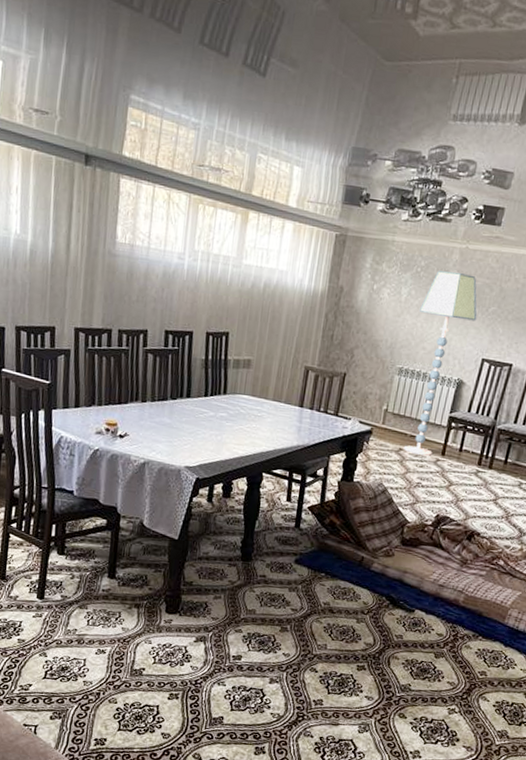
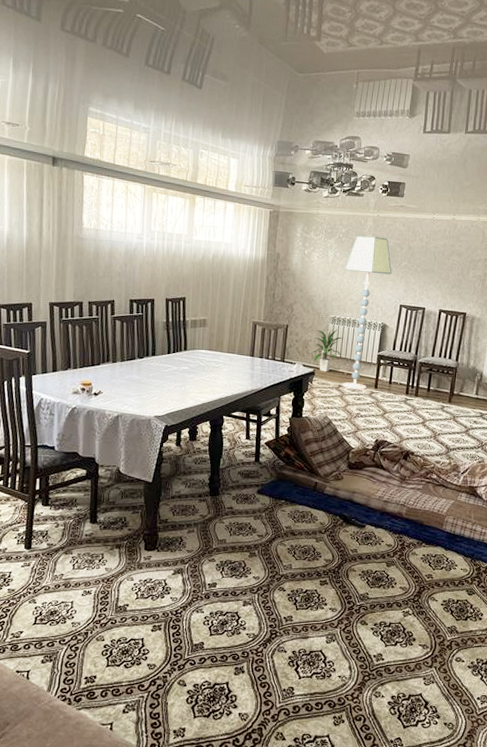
indoor plant: none [372,381,410,432] -> present [313,329,343,372]

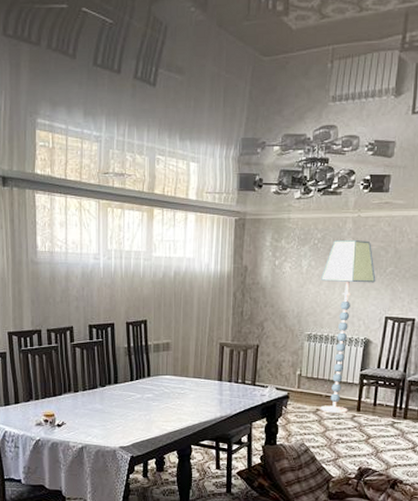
indoor plant: present [313,329,343,372] -> none [287,347,320,395]

